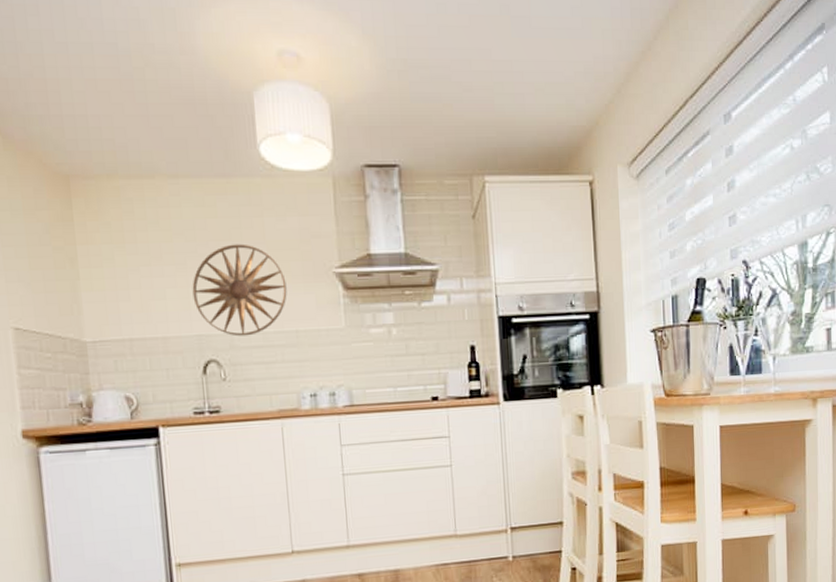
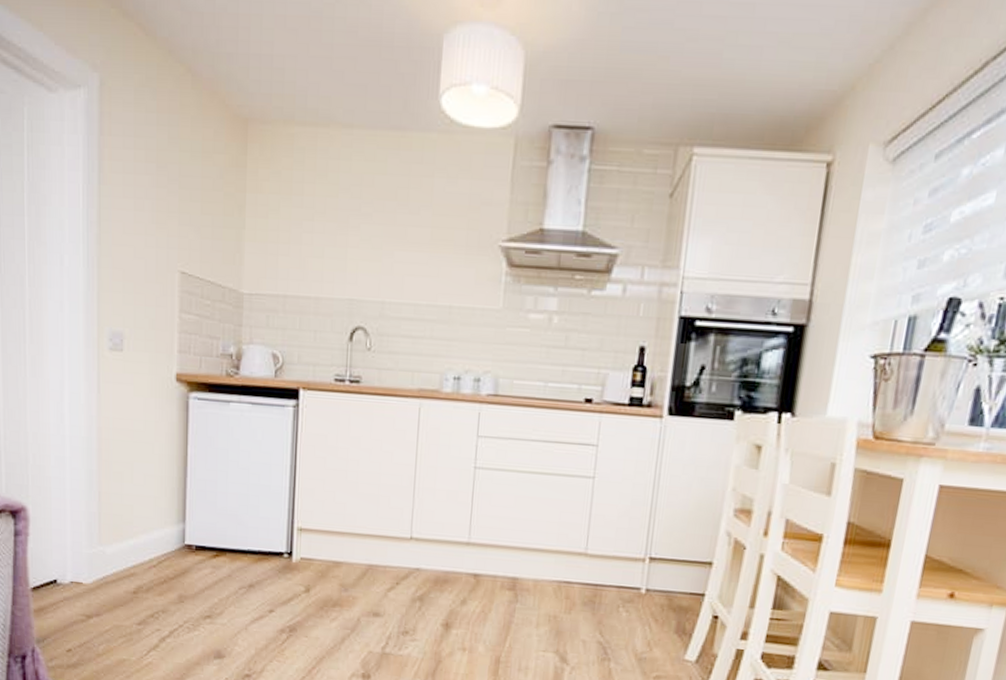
wall art: present [192,244,287,337] -> none [350,205,447,306]

